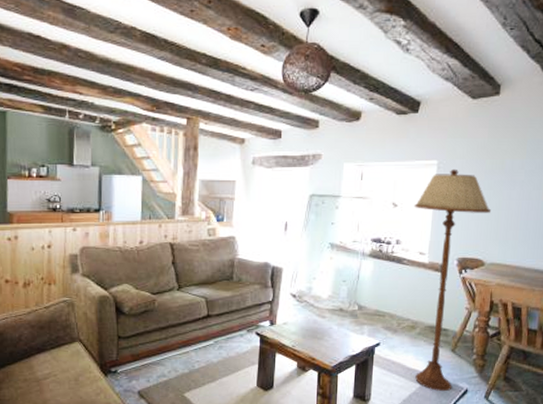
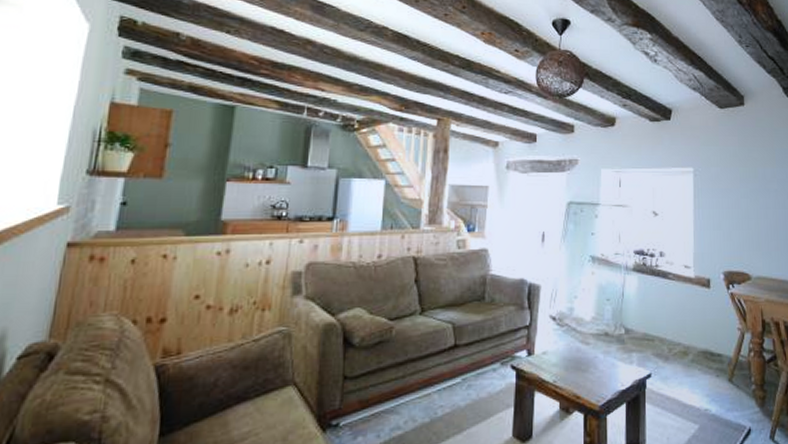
floor lamp: present [414,169,492,392] -> none [674,176,751,433]

